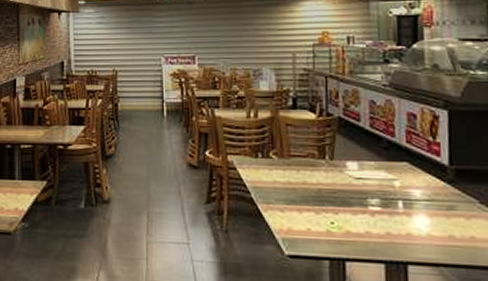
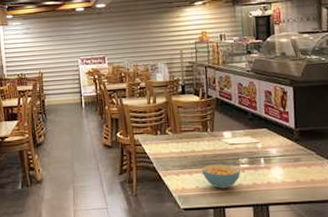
cereal bowl: none [315,202,370,236] -> present [202,164,241,189]

